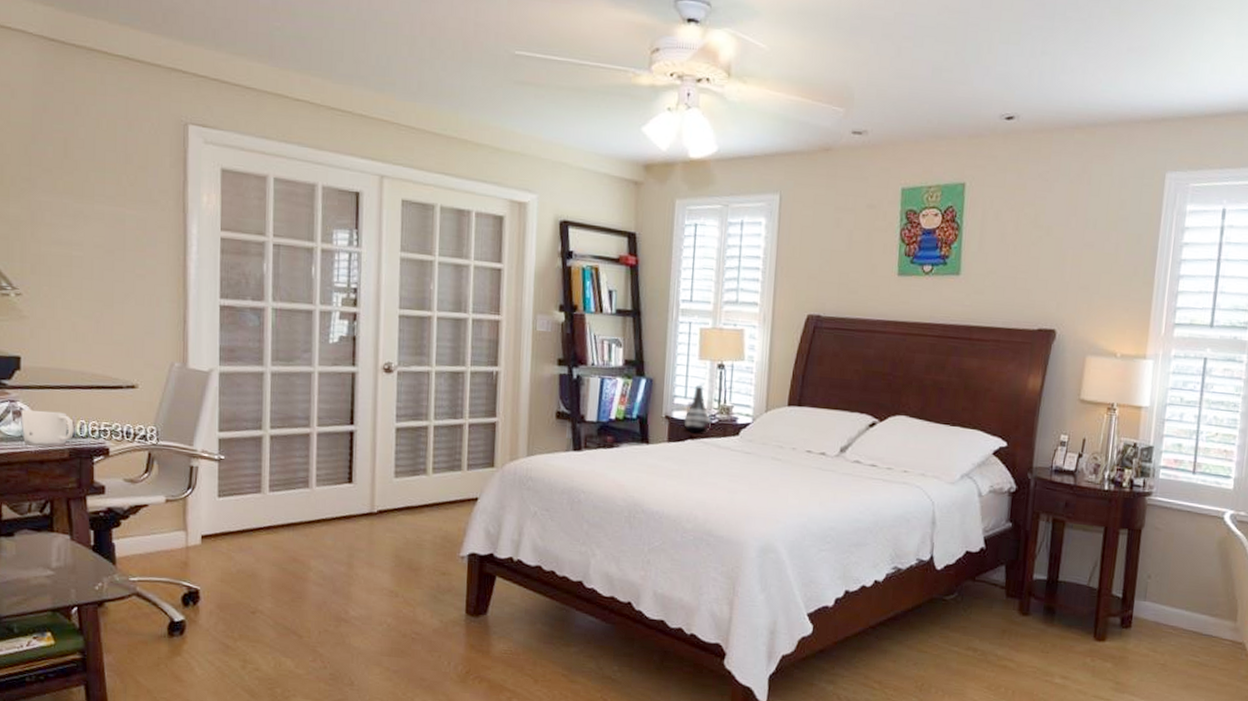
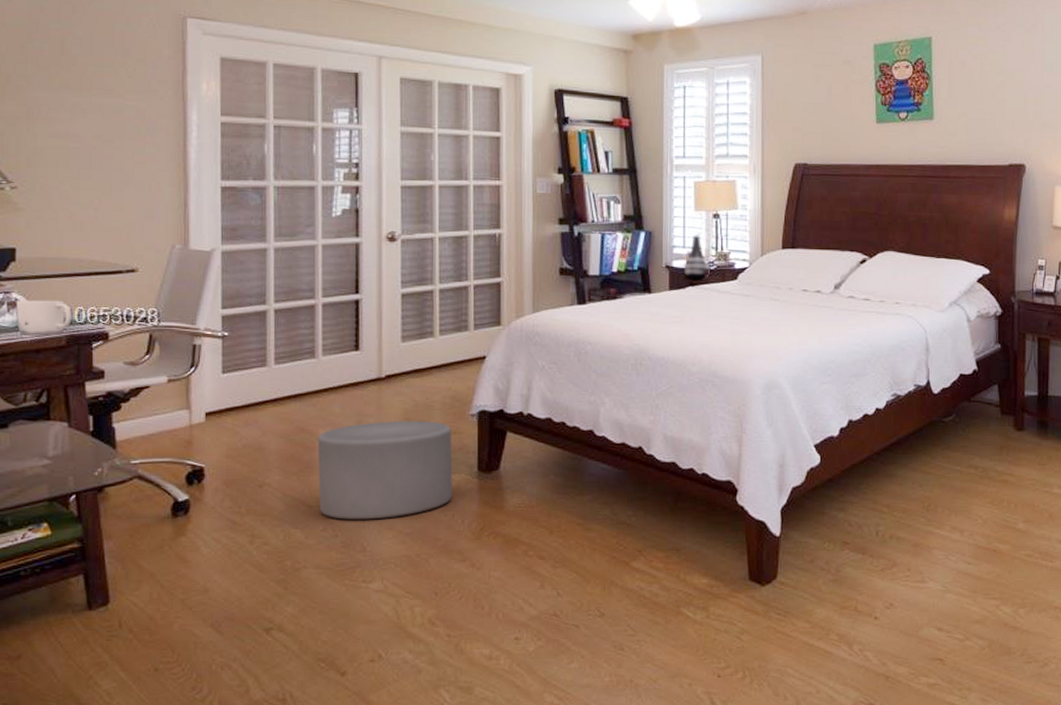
pouf: none [309,557,442,655] -> present [317,421,453,520]

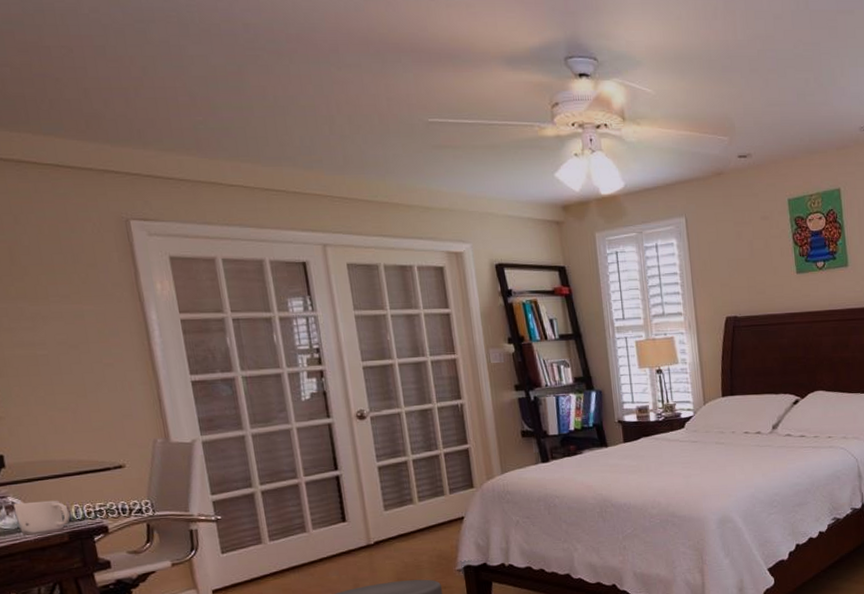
vase: present [683,235,710,282] -> none [634,390,659,433]

